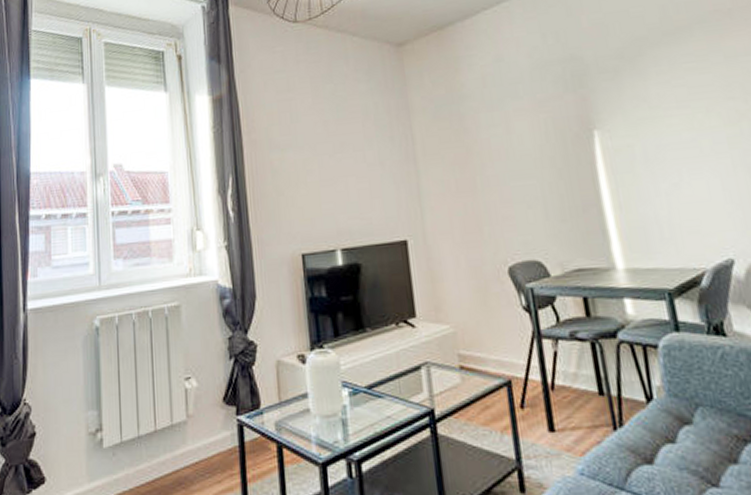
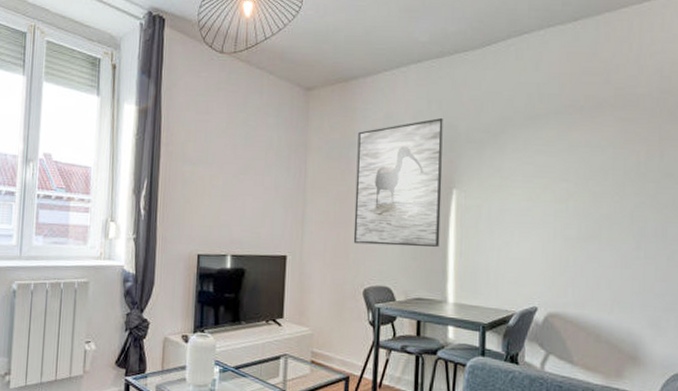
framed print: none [466,50,591,214] -> present [353,117,443,247]

